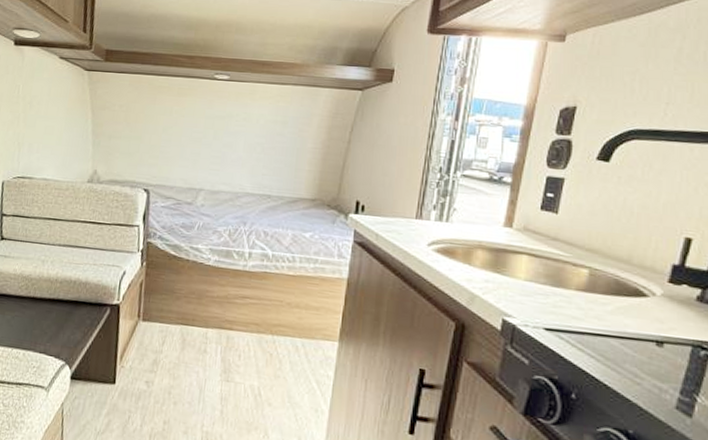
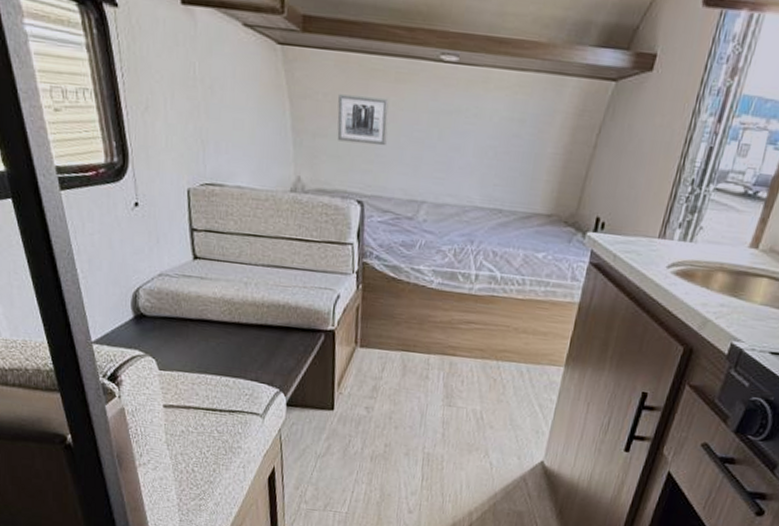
wall art: none [129,106,173,145] -> present [337,94,389,146]

